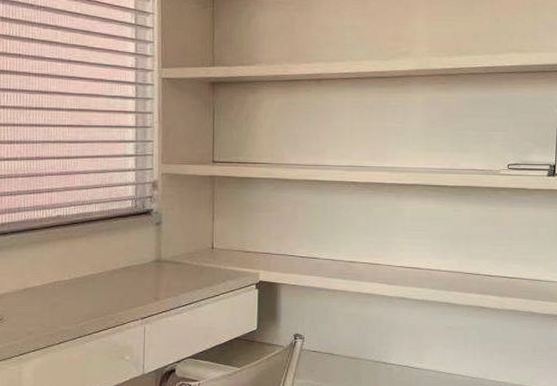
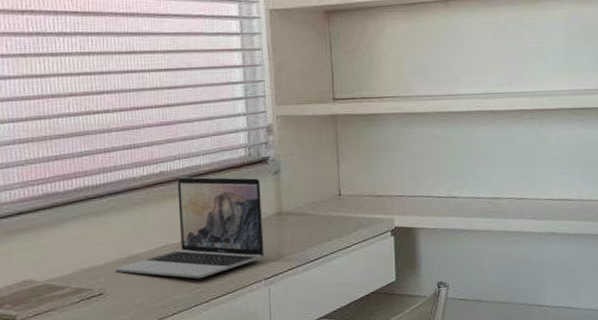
laptop: none [13,222,144,312] -> present [115,176,265,279]

